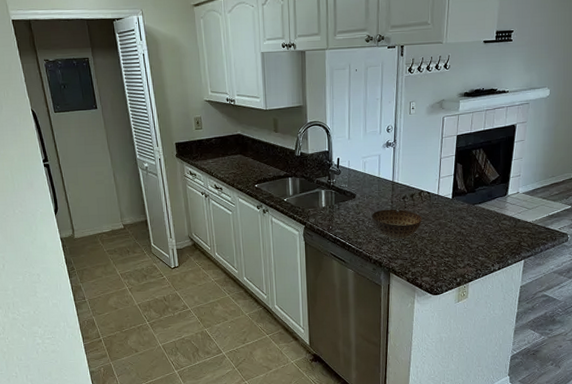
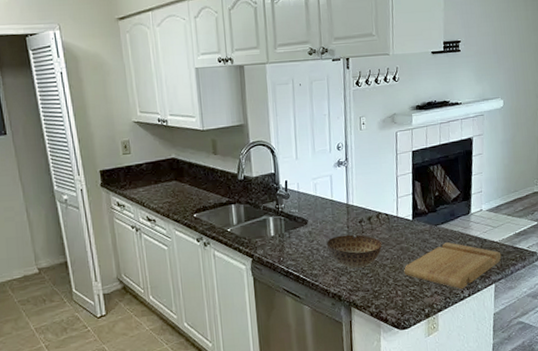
cutting board: none [440,220,533,263] -> present [404,242,502,290]

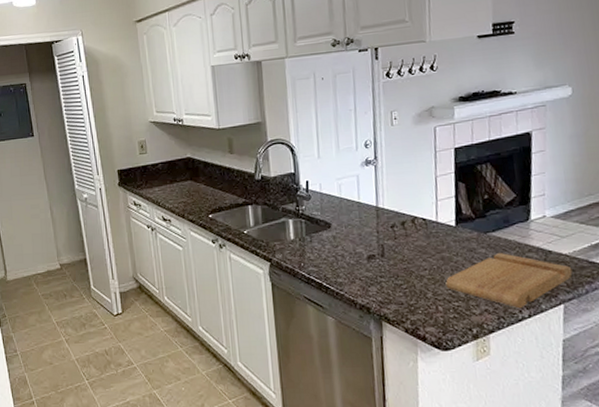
bowl: present [327,234,383,269] -> none [353,240,419,278]

